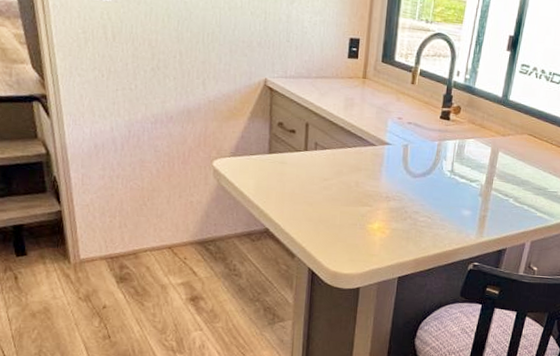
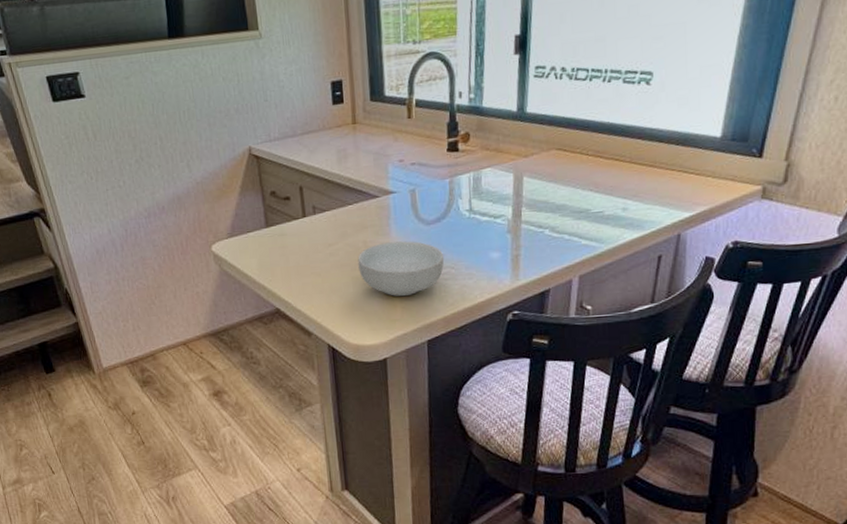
cereal bowl: none [347,186,424,236] -> present [358,241,445,297]

